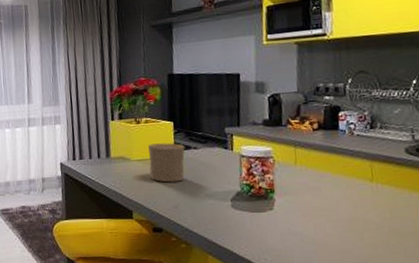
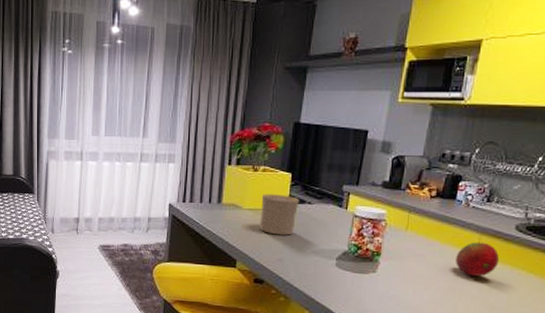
fruit: none [350,168,397,204] -> present [454,241,500,277]

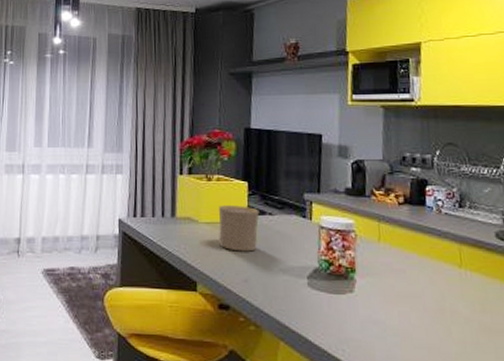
fruit: present [454,241,500,277] -> none [437,253,487,294]

